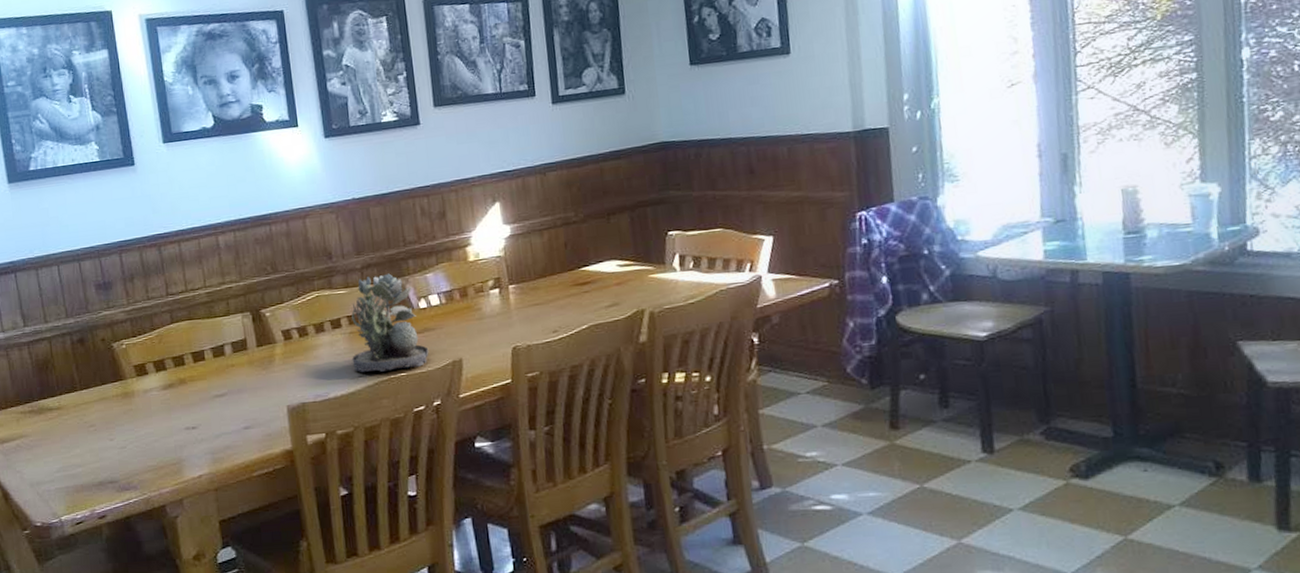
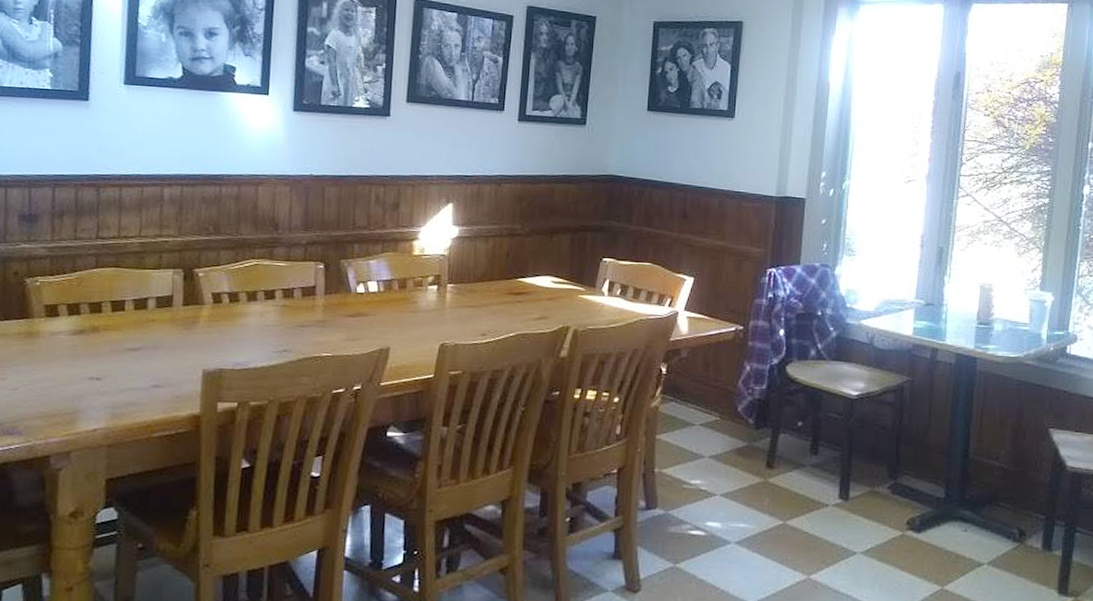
succulent plant: present [351,273,429,373] -> none [279,253,359,350]

